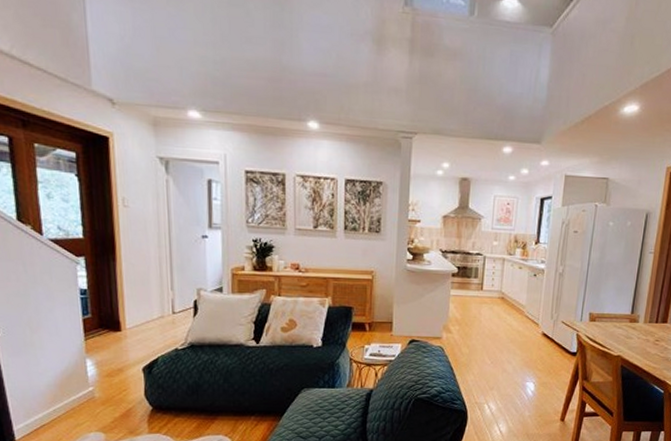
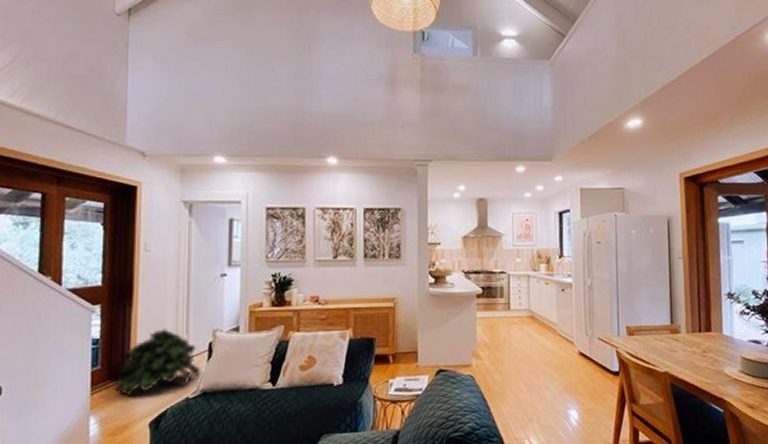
potted plant: none [106,284,188,345] -> present [114,329,201,397]

